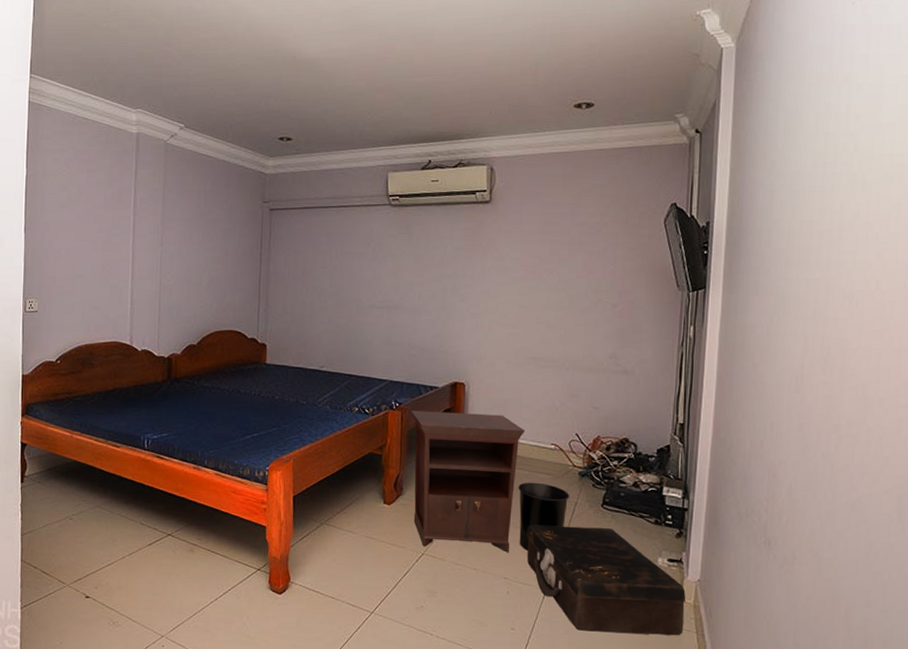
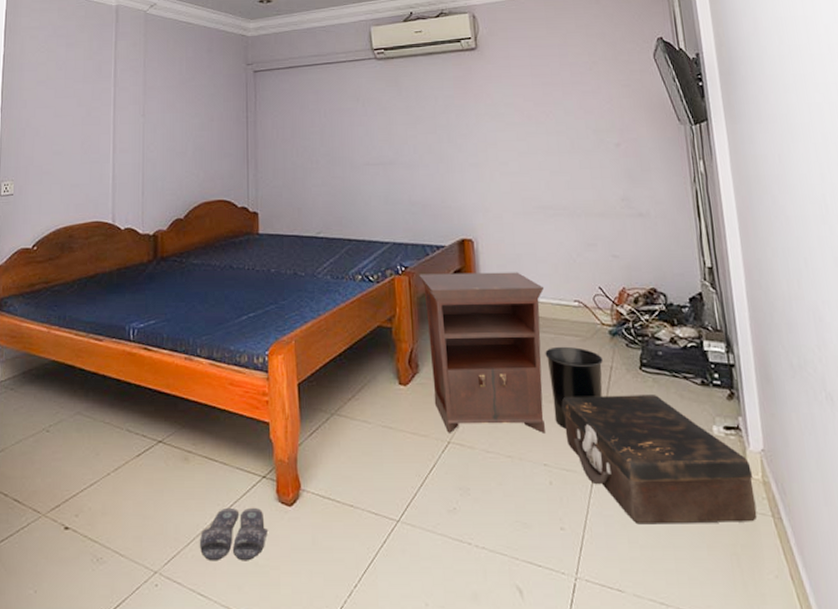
slippers: none [201,592,260,634] -> present [200,507,269,561]

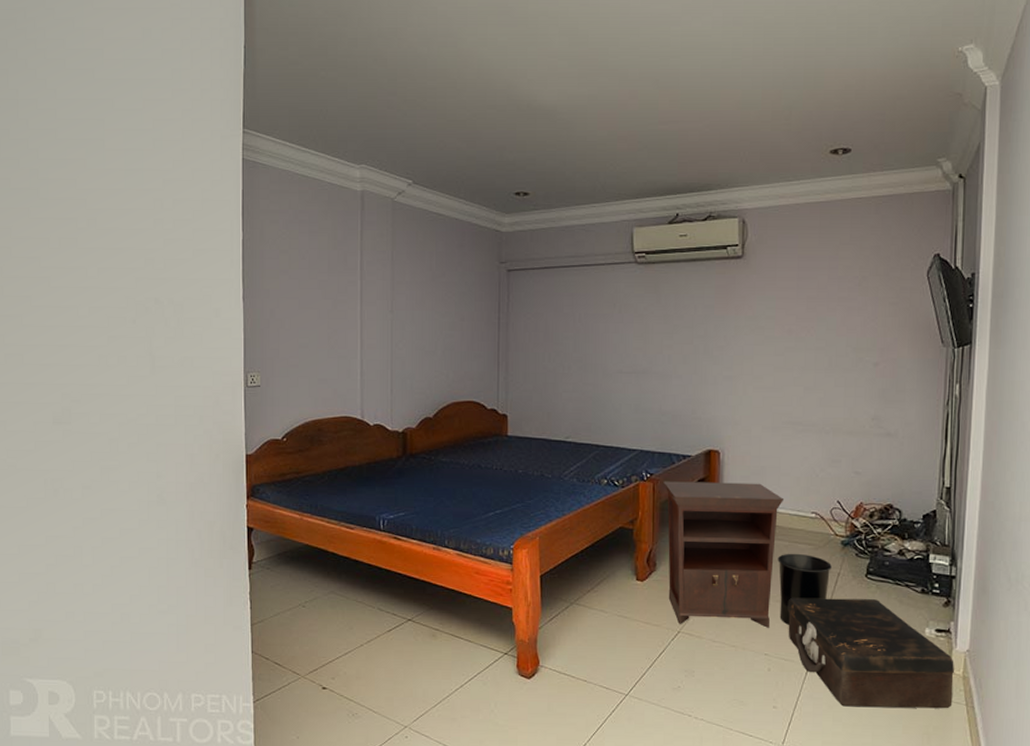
slippers: present [200,507,269,561] -> none [446,678,509,721]

